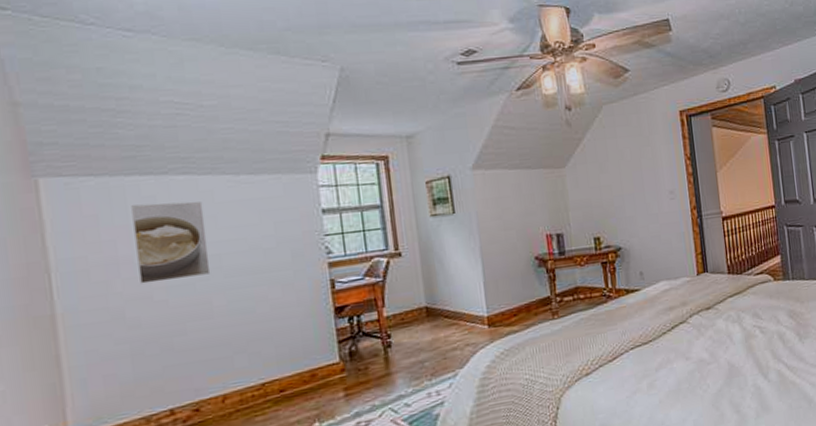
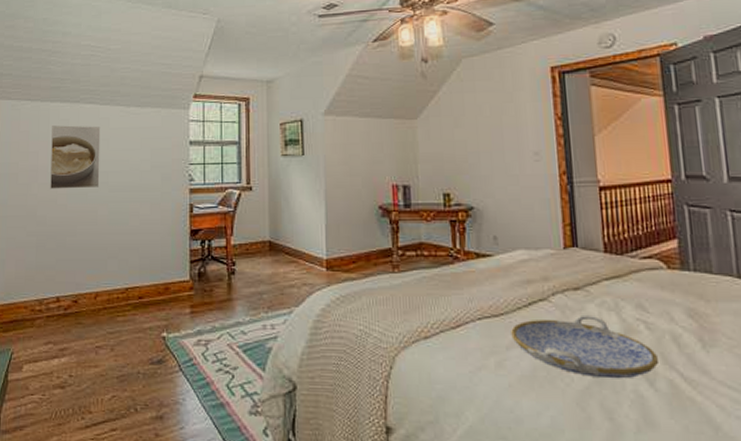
serving tray: none [659,328,770,381] -> present [511,314,658,379]

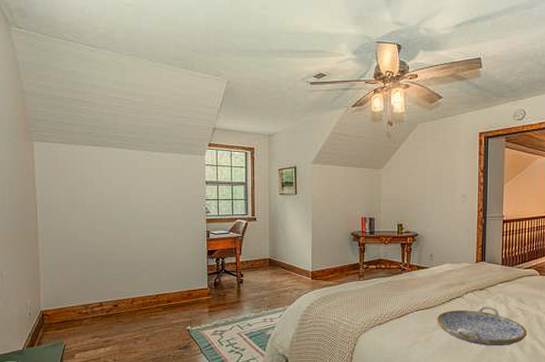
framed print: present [50,125,101,189] -> none [86,166,131,218]

